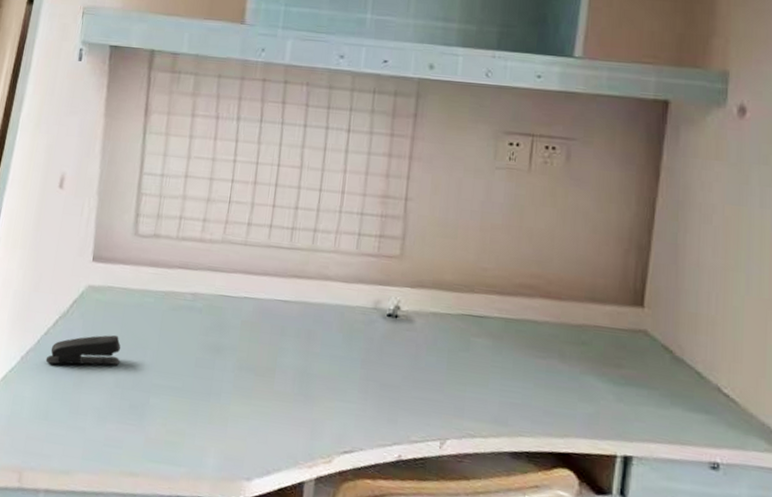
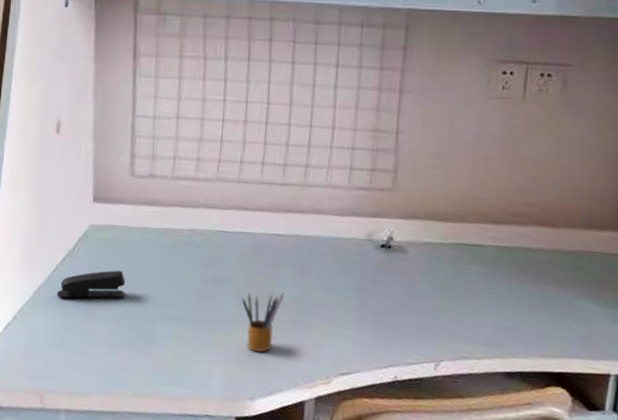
pencil box: none [242,362,287,427] -> present [241,292,284,352]

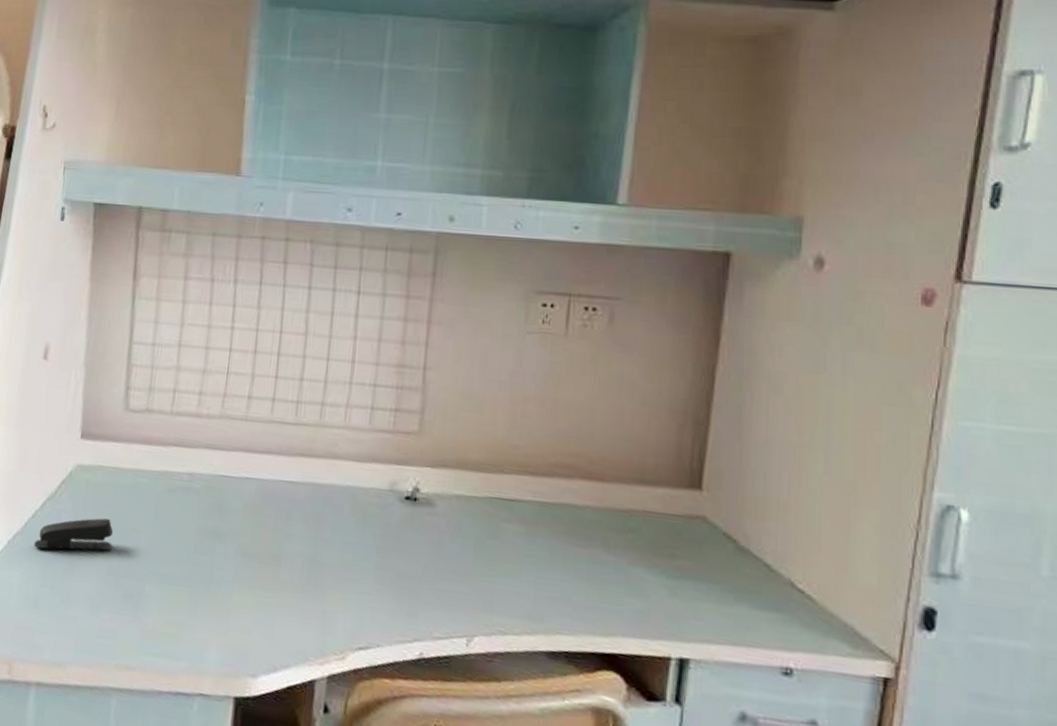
pencil box: present [241,292,284,352] -> none [245,548,294,620]

